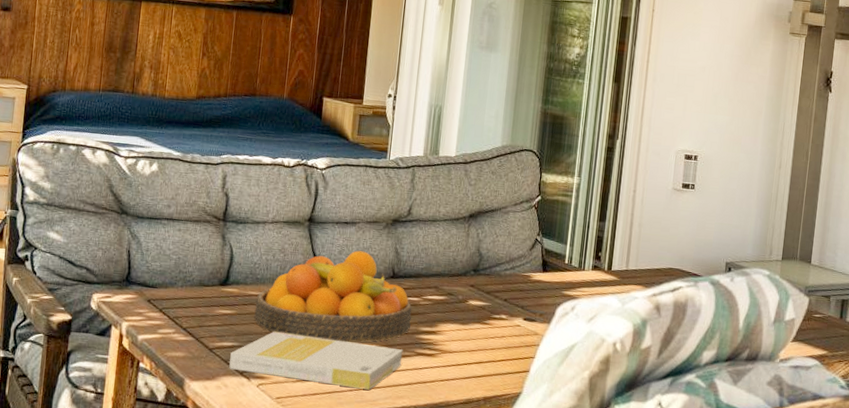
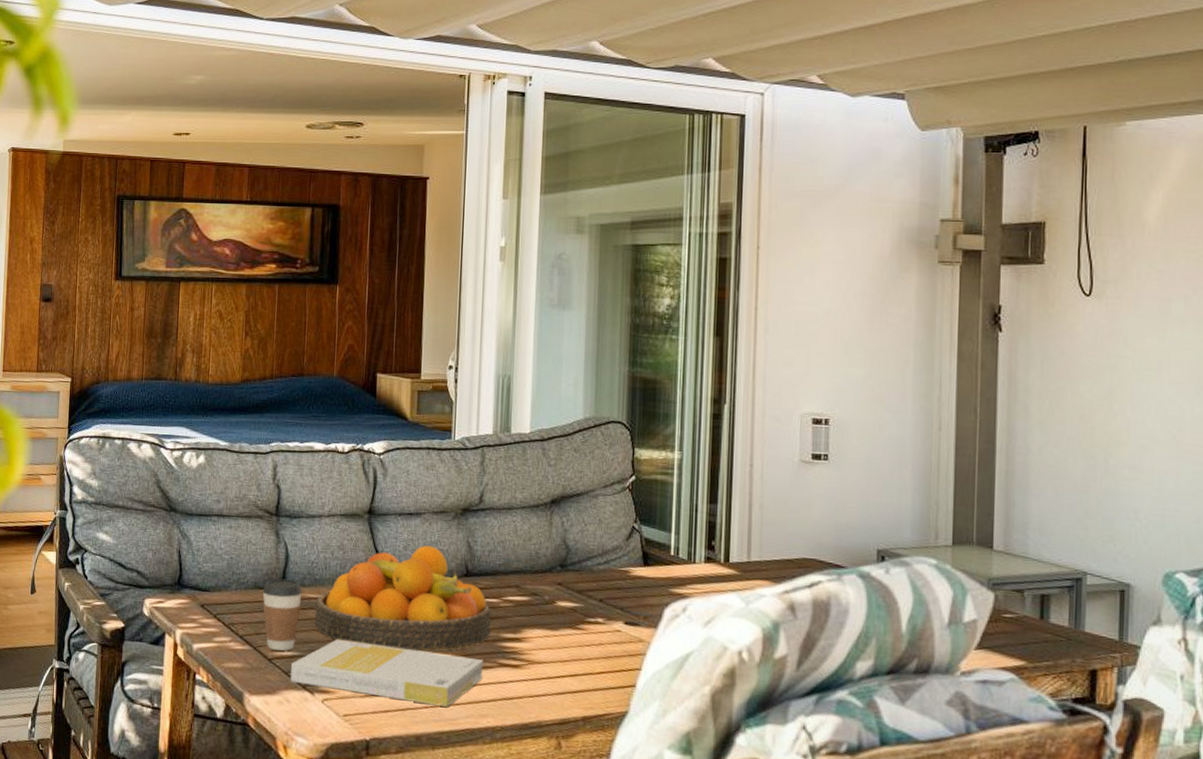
coffee cup: none [206,277,245,342] -> present [262,579,302,651]

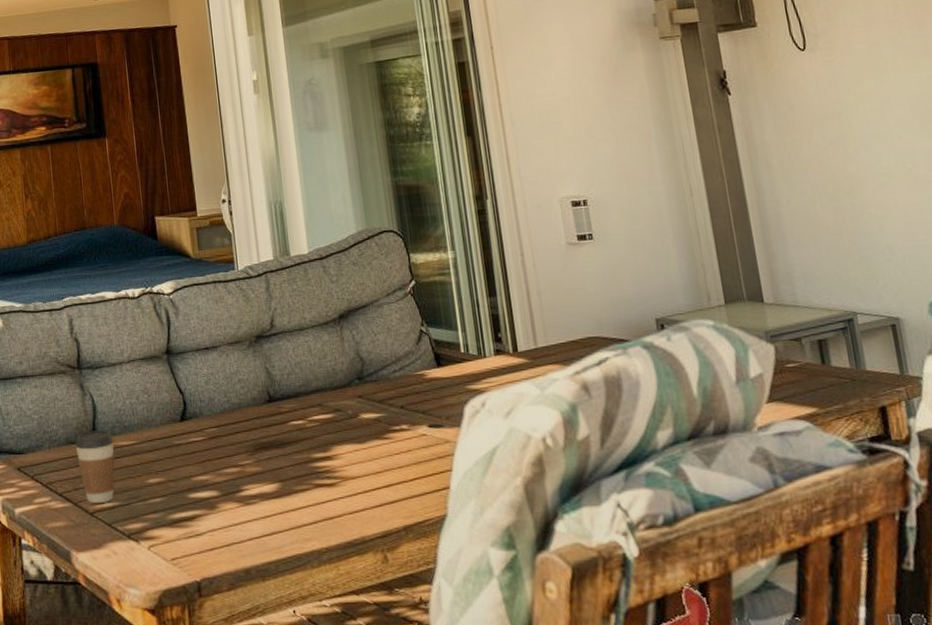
book: present [290,638,484,707] -> none [113,482,301,537]
fruit bowl: present [314,545,491,652] -> none [128,377,301,485]

